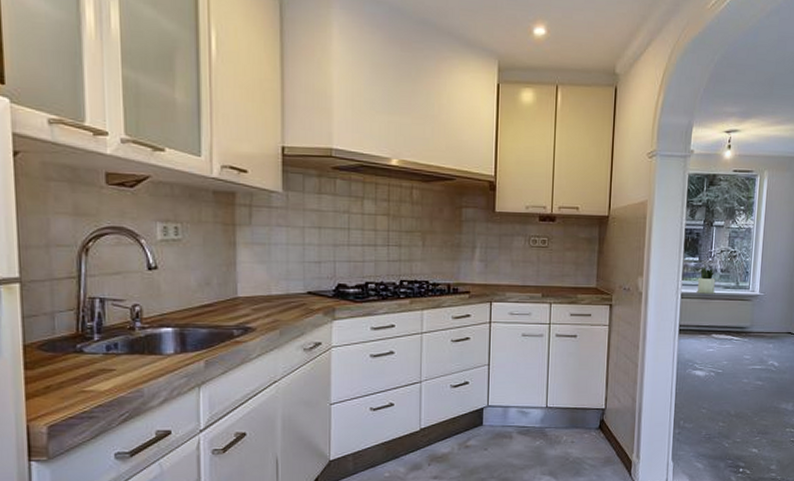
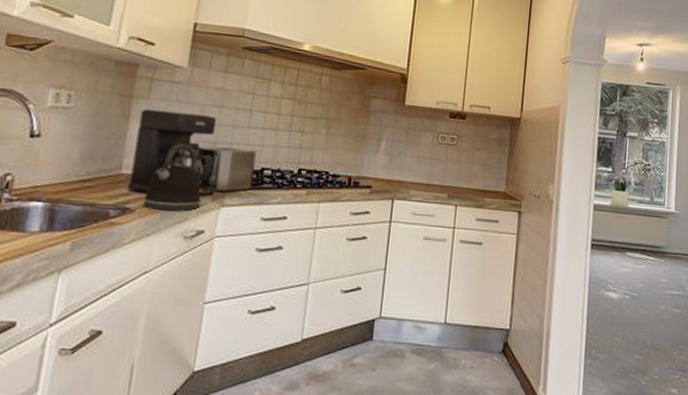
coffee maker: none [245,235,326,313] -> present [127,108,217,196]
kettle: none [262,265,315,327] -> present [143,143,202,212]
toaster: none [303,265,360,309] -> present [196,145,258,194]

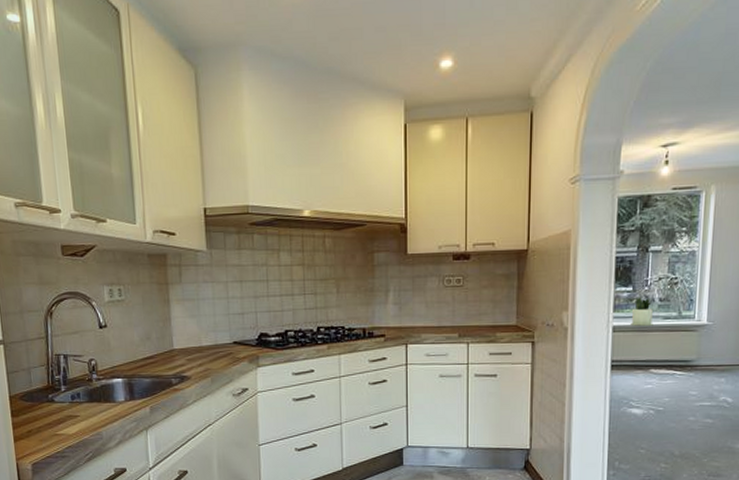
coffee maker: present [127,108,217,196] -> none [177,290,250,363]
kettle: present [143,143,202,212] -> none [195,318,242,375]
toaster: present [196,145,258,194] -> none [228,315,281,357]

